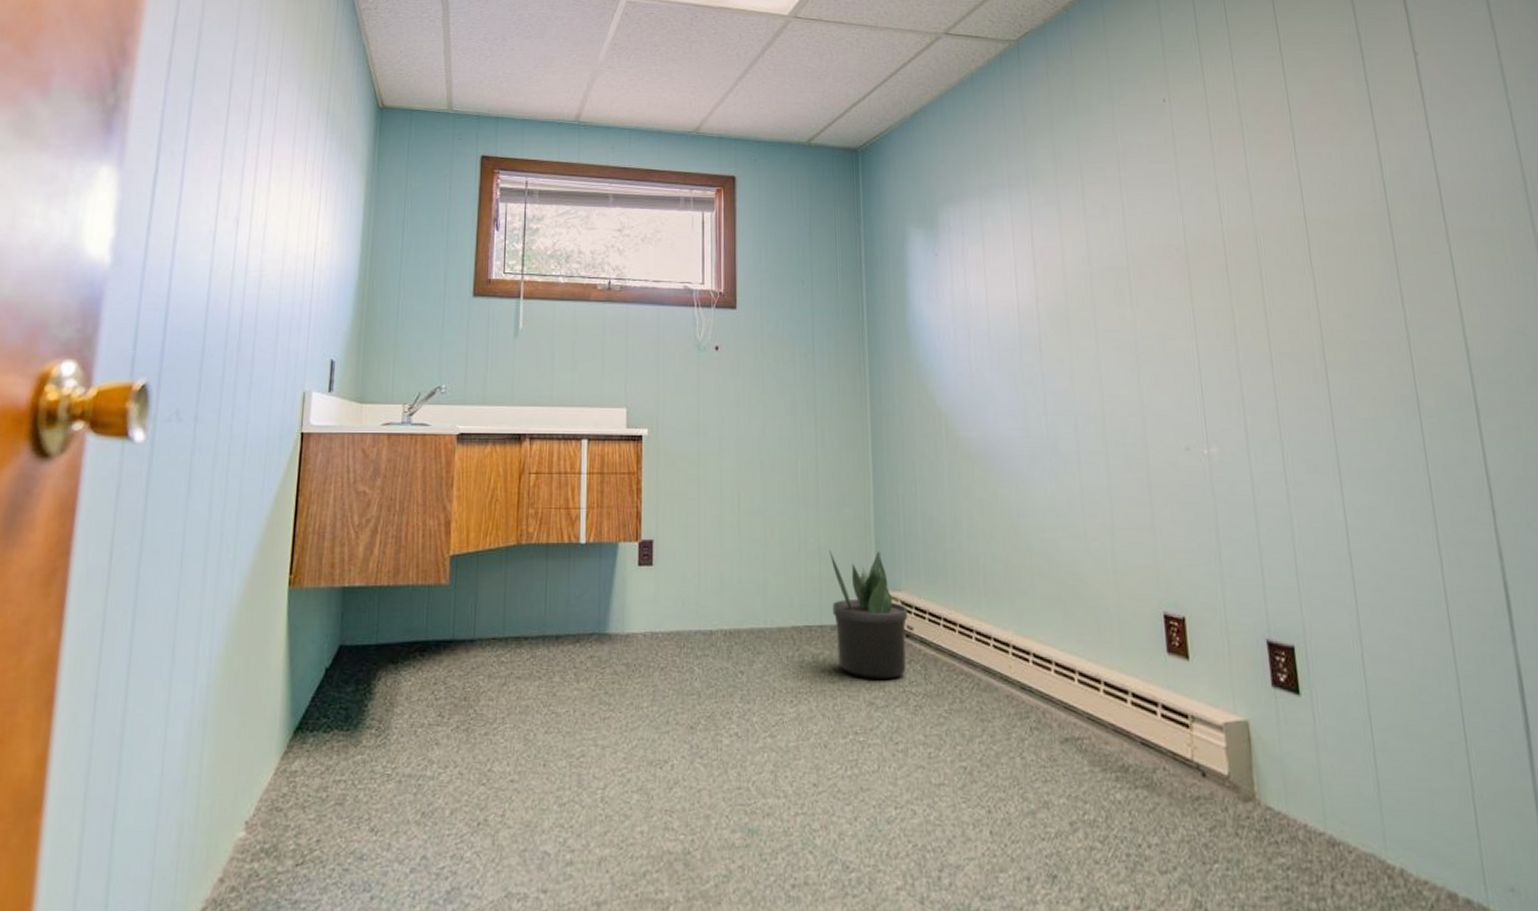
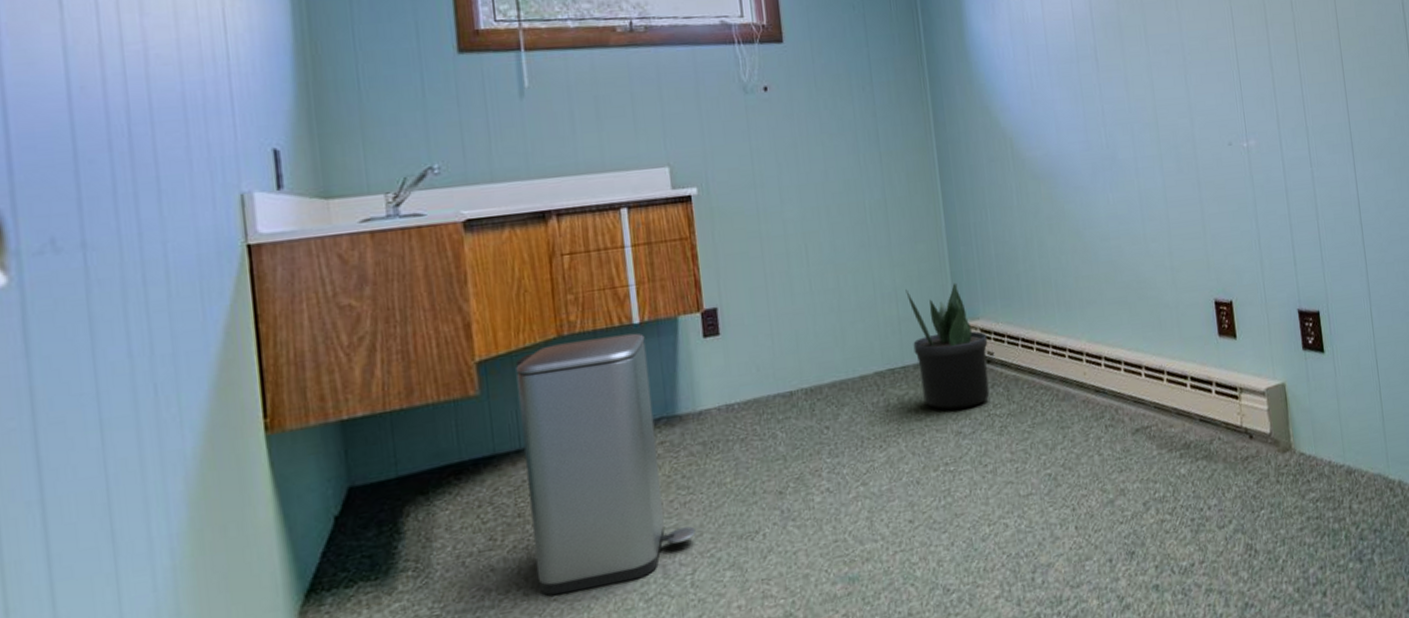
pedal bin: none [472,551,611,782] -> present [515,333,696,596]

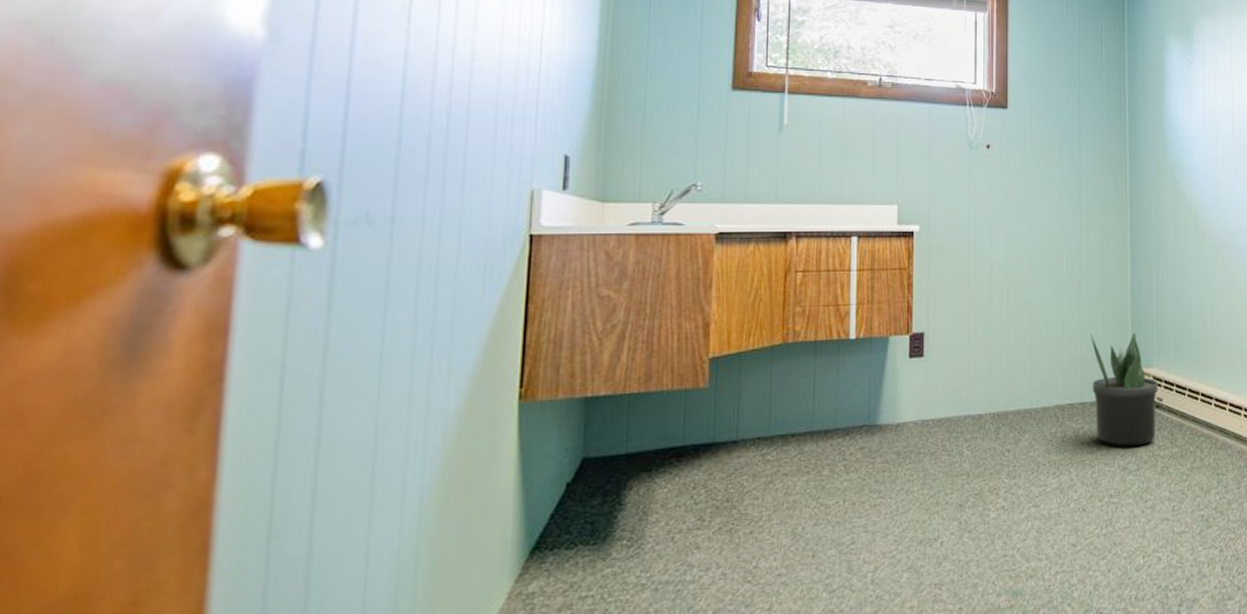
pedal bin: present [515,333,696,596] -> none [736,347,881,578]

